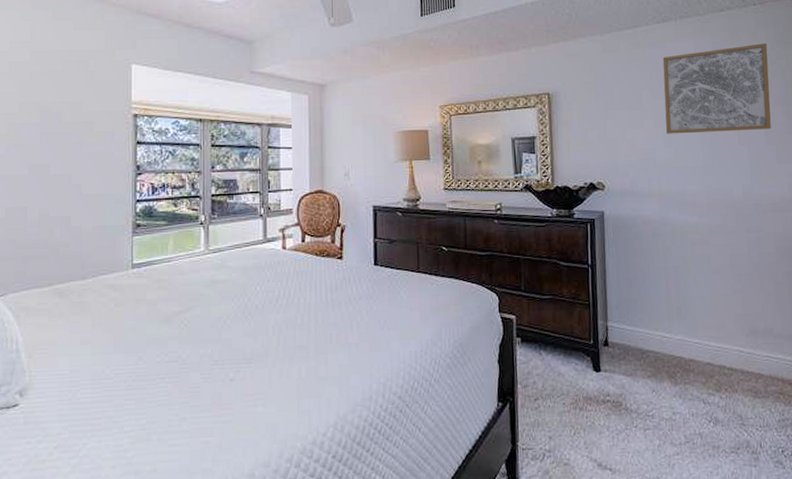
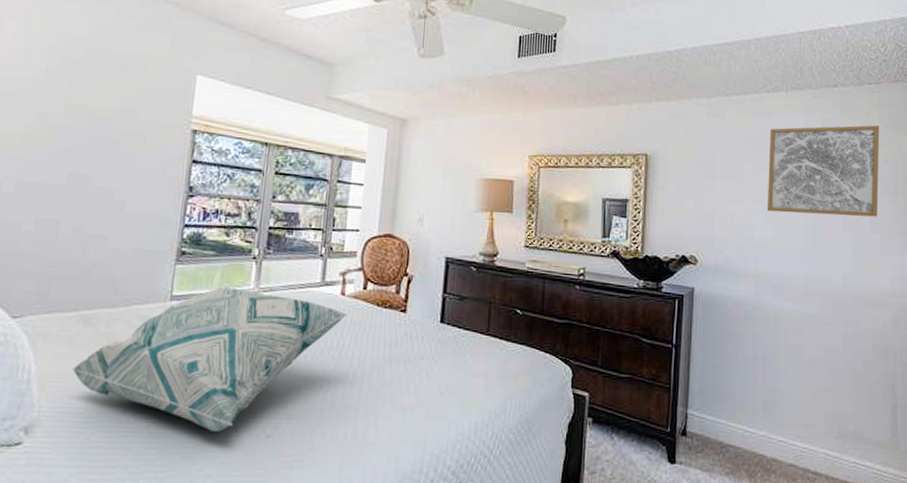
decorative pillow: none [53,252,291,380] -> present [71,287,348,432]

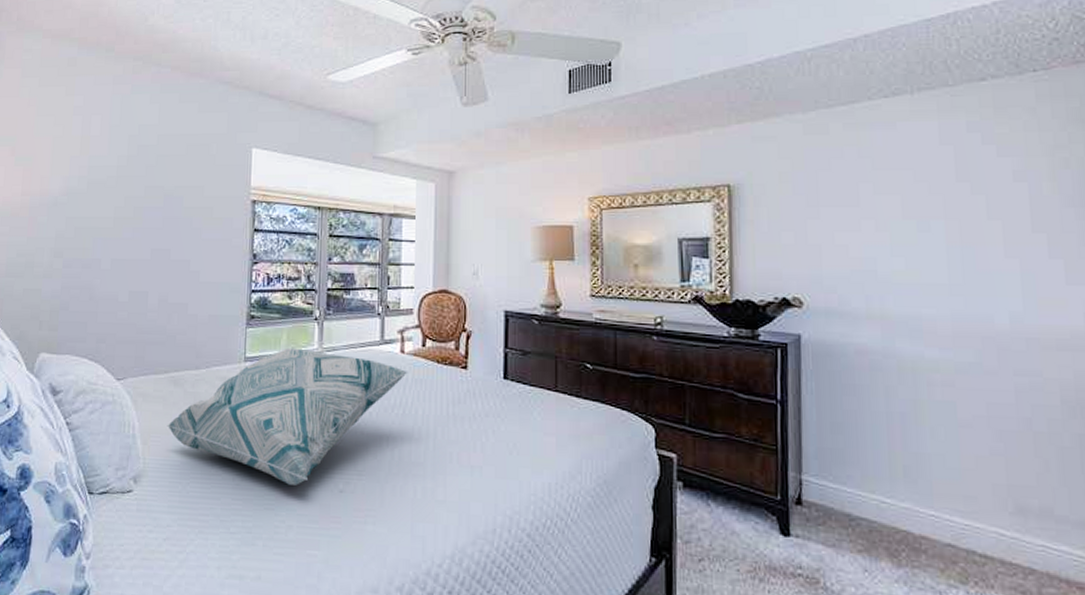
wall art: present [767,125,880,217] -> none [891,122,1058,240]

